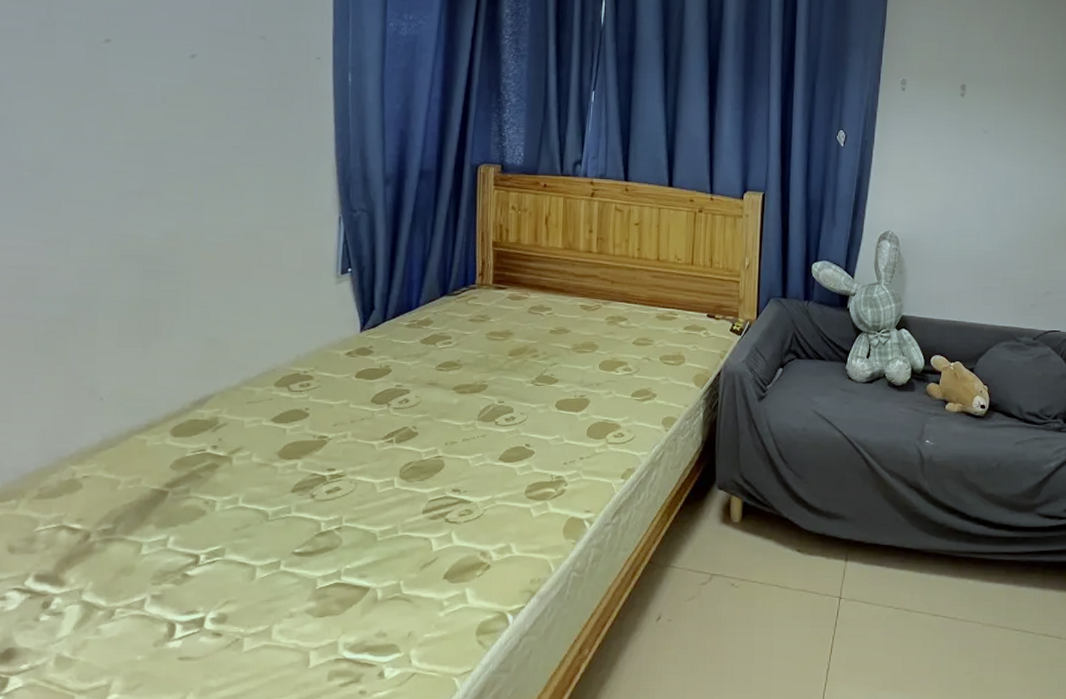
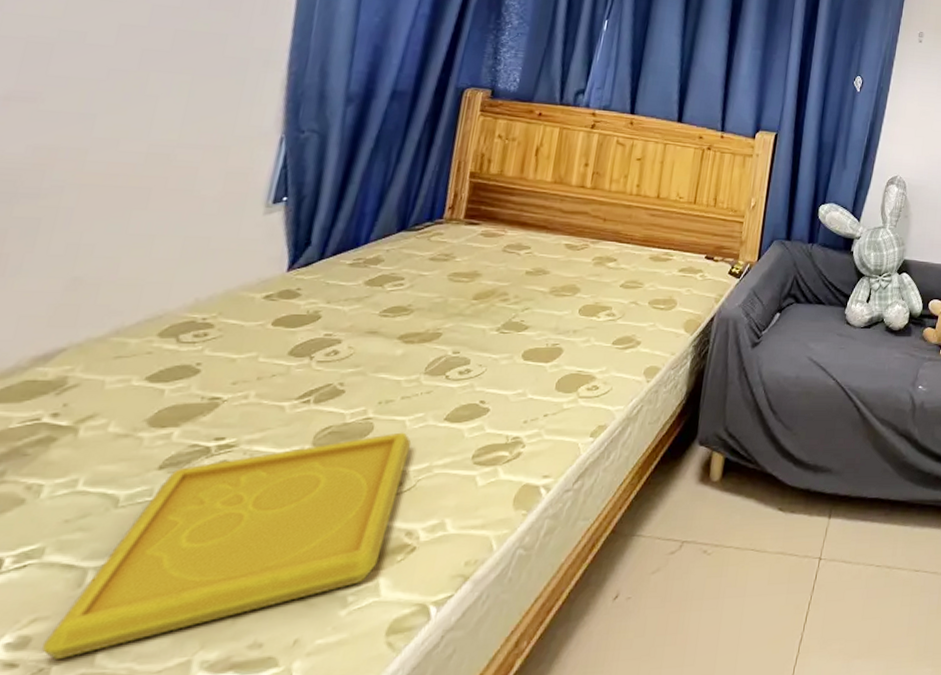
serving tray: none [236,469,476,633] -> present [42,432,412,659]

